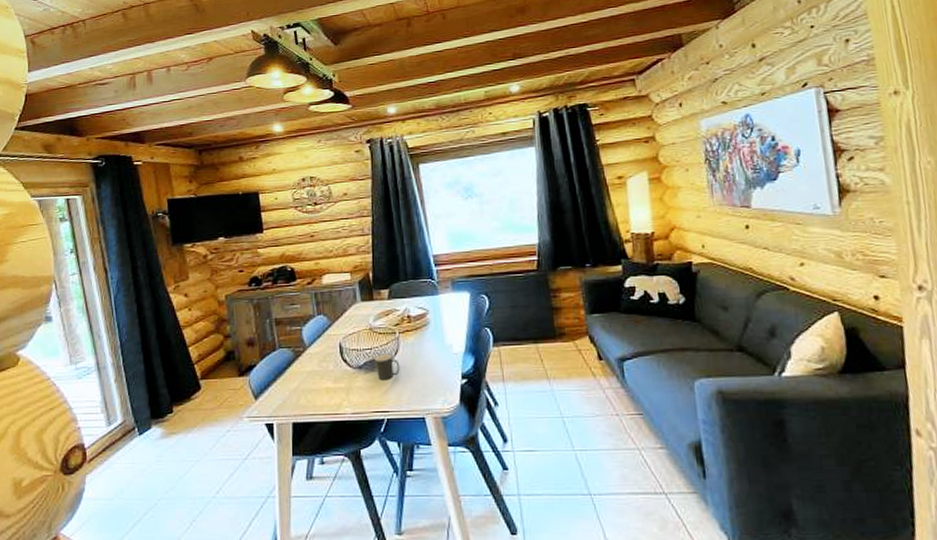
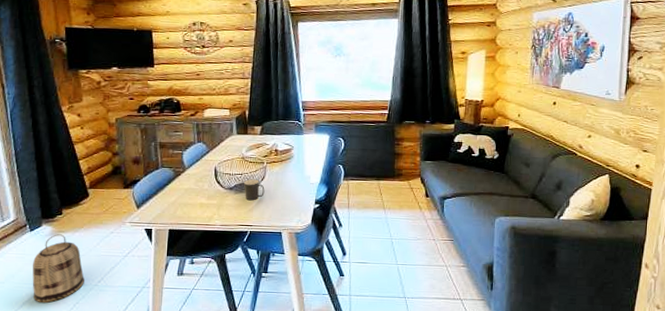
basket: none [143,436,201,523] -> present [32,234,84,304]

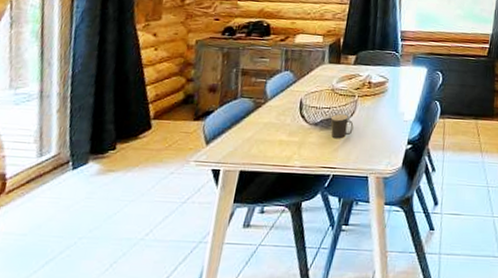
basket: present [32,234,84,304] -> none [60,174,130,263]

